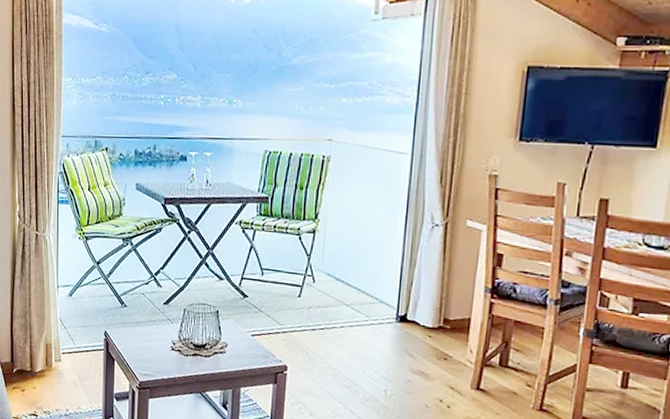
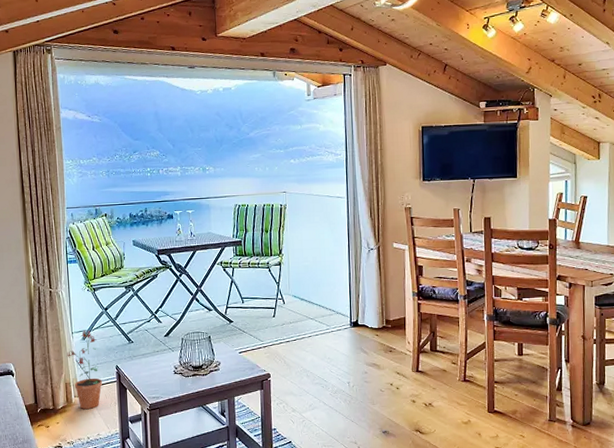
potted plant: none [50,284,87,378] -> present [67,330,102,409]

